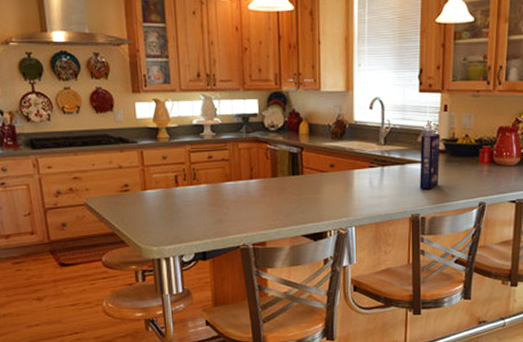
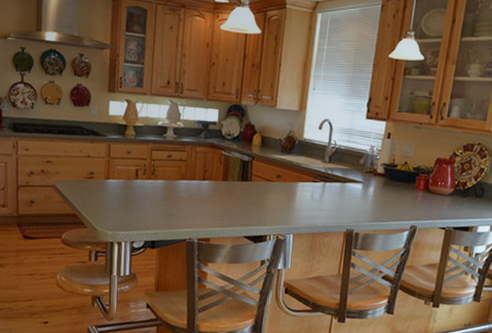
cereal box: present [419,133,440,190] -> none [357,157,381,208]

